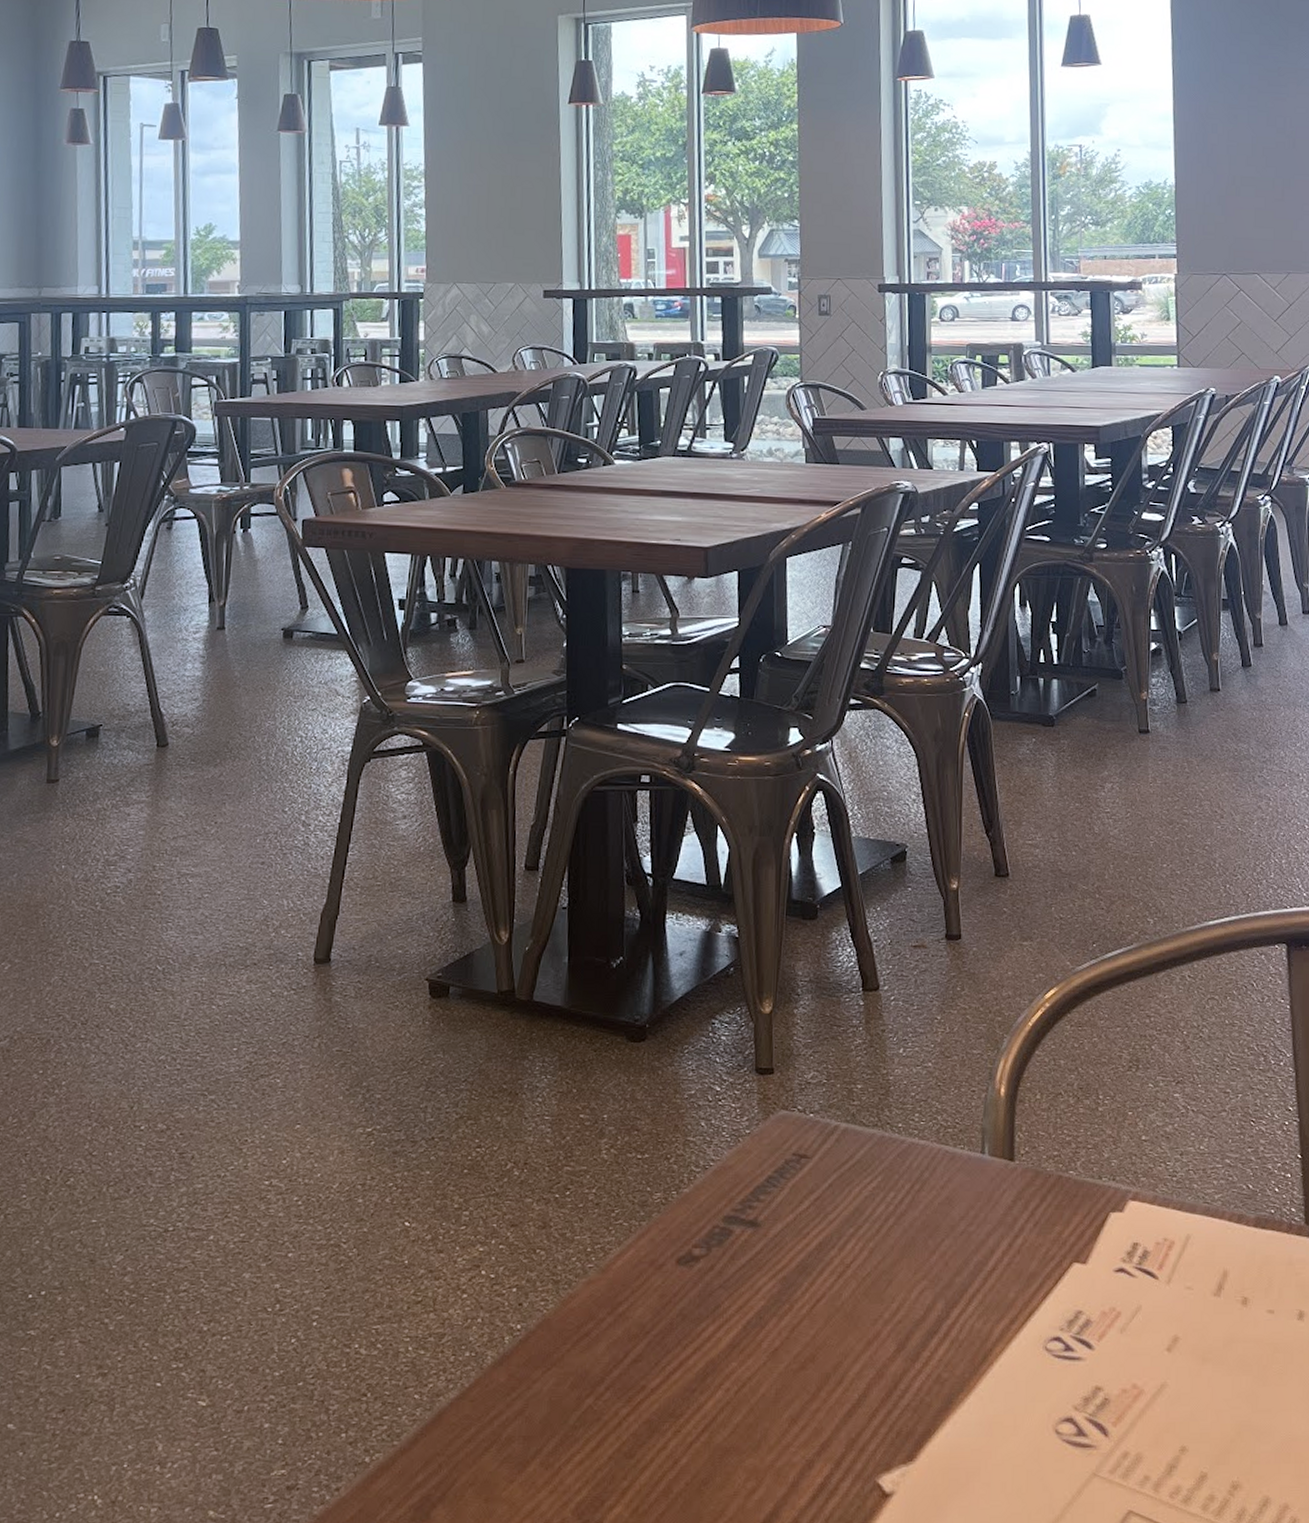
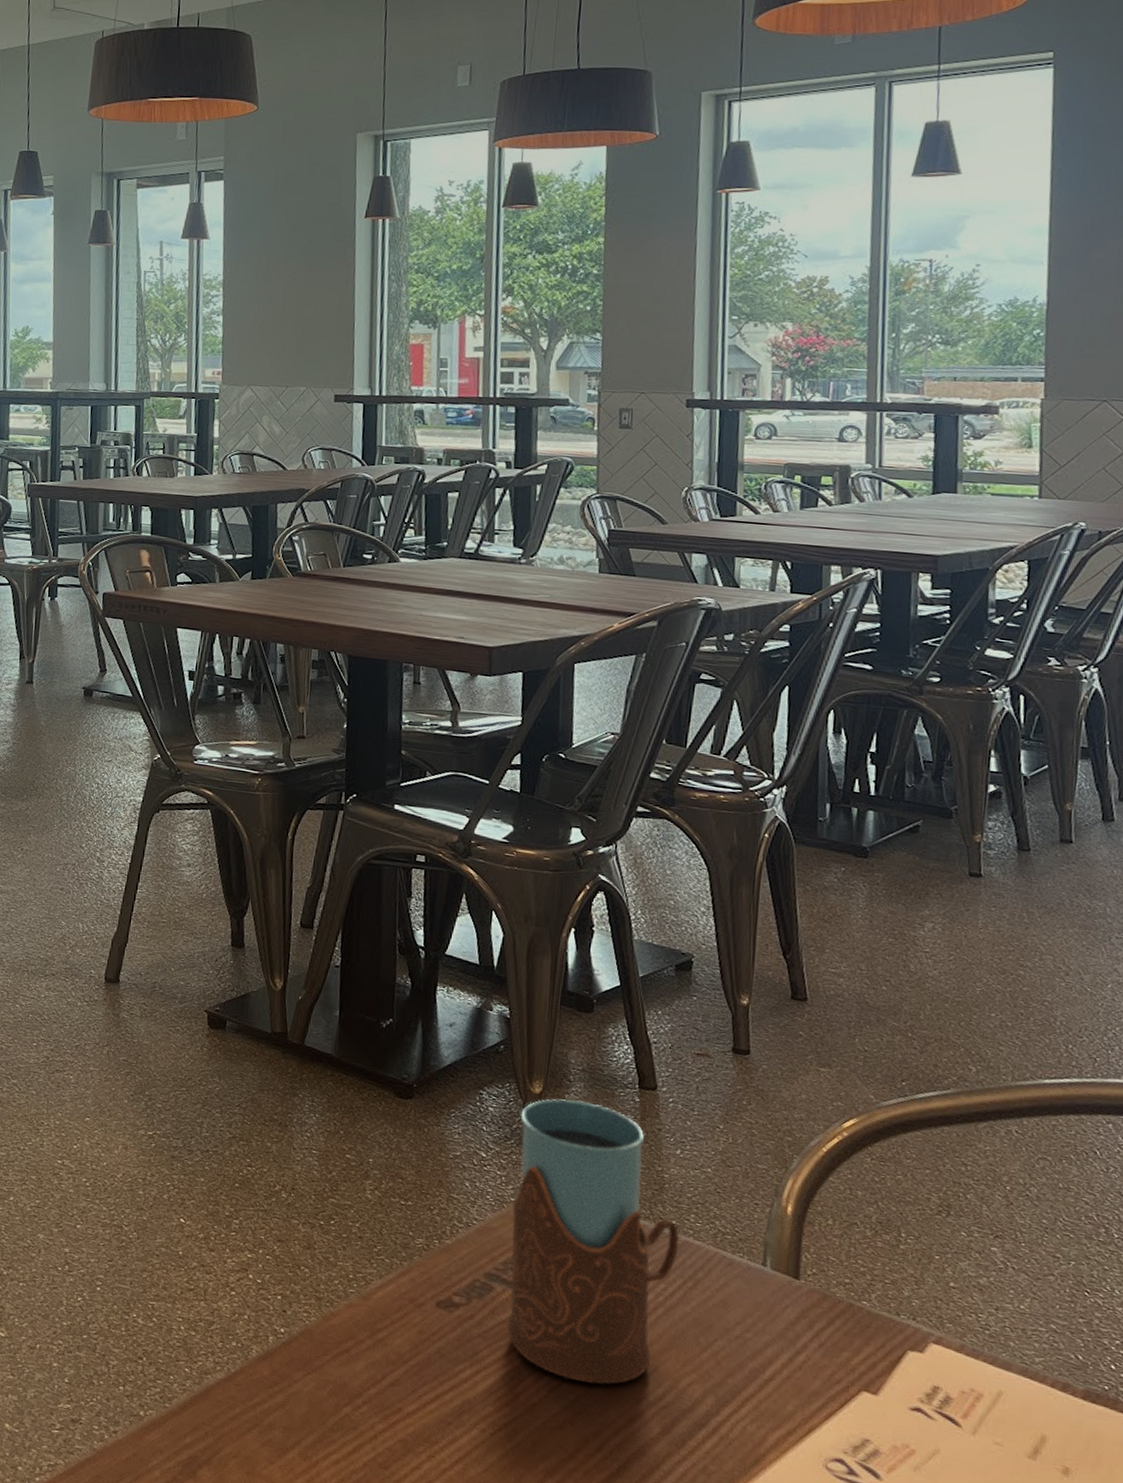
drinking glass: none [746,1014,906,1315] -> present [506,1098,680,1386]

